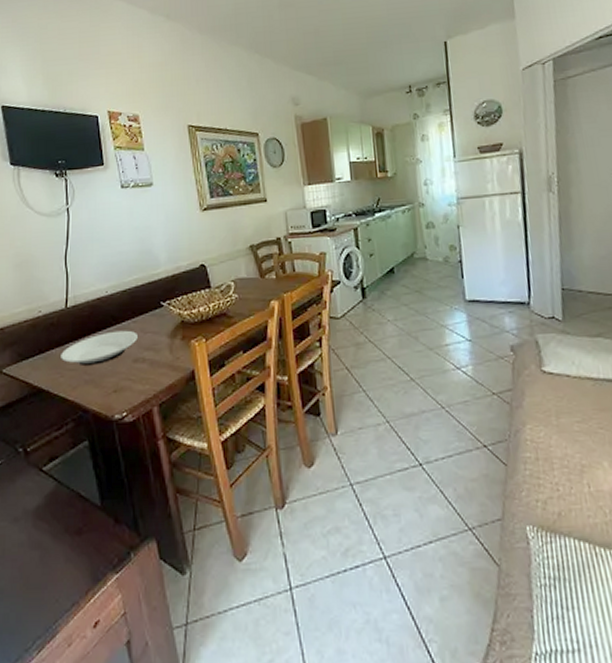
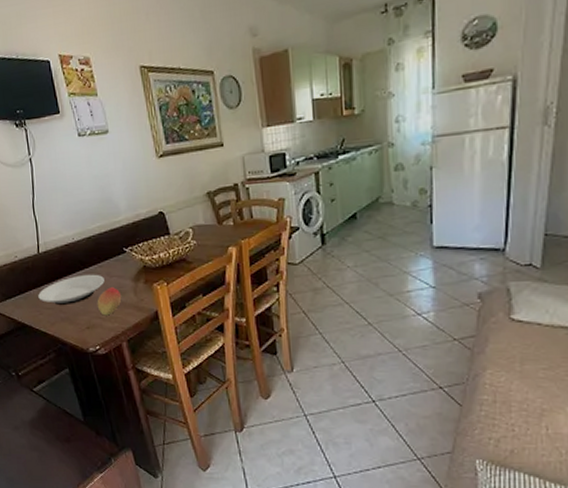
fruit: none [127,344,156,377] -> present [97,287,122,316]

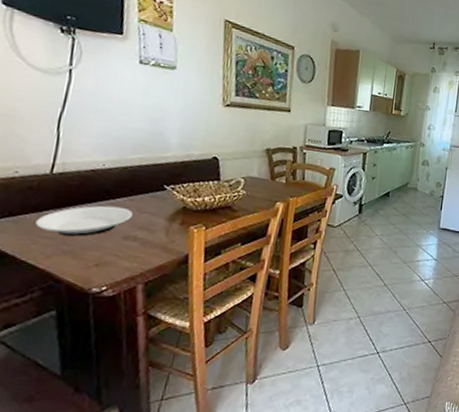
fruit: present [97,287,122,316] -> none [115,224,150,254]

